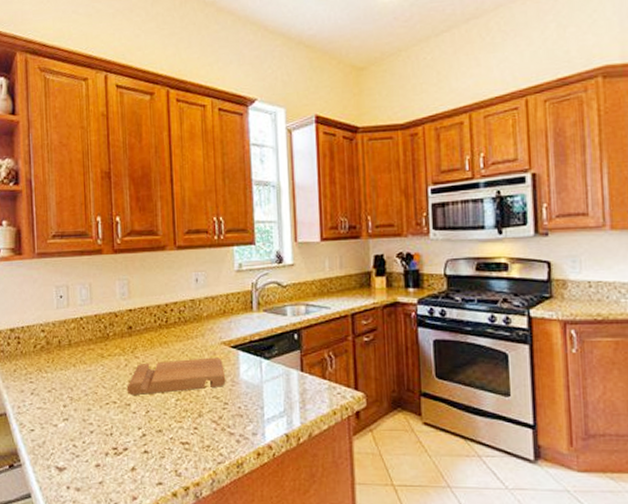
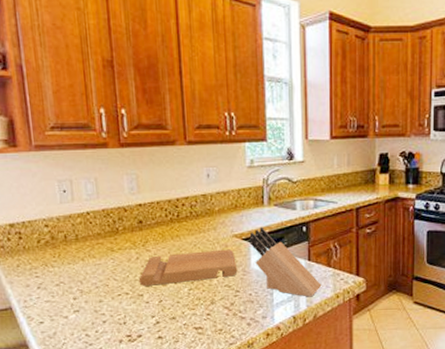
knife block: none [238,333,317,413] -> present [249,226,322,297]

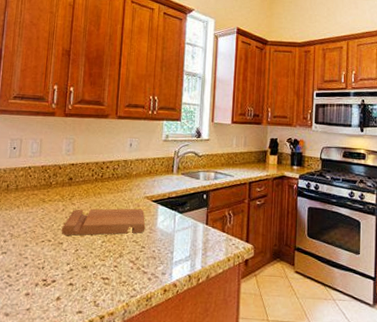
knife block: present [249,226,322,297] -> none [158,191,216,259]

